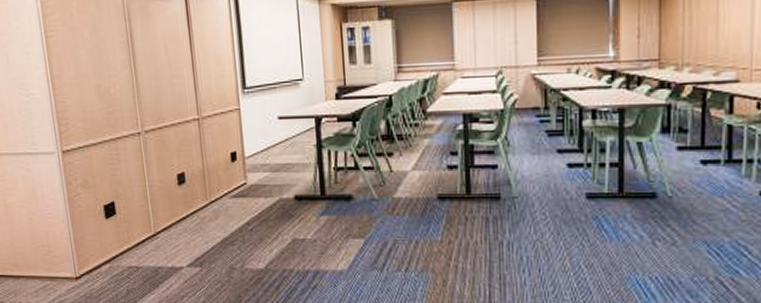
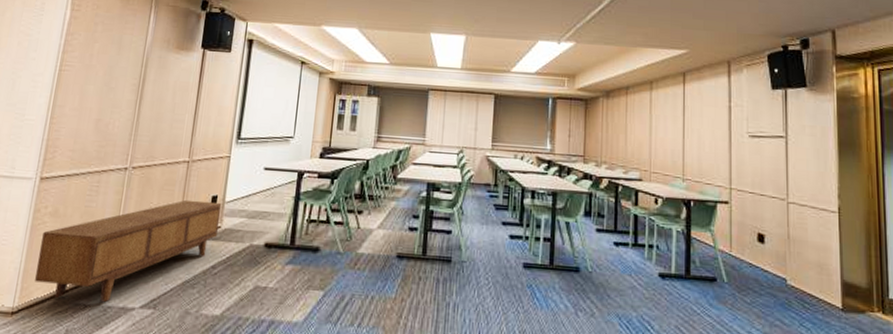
sideboard: none [80,158,246,264] -> present [34,199,222,303]

